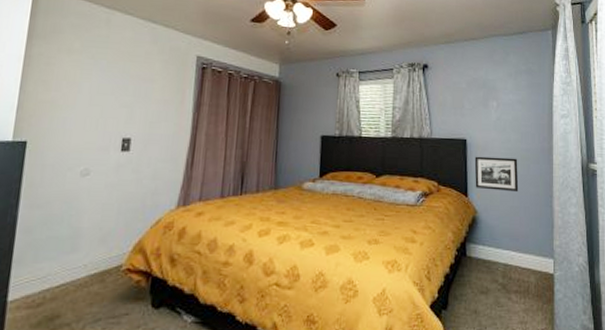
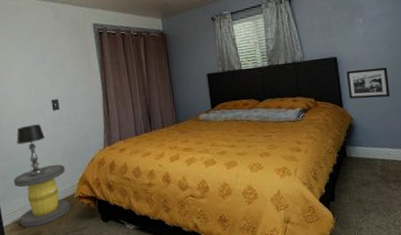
stool: none [34,222,119,306] -> present [13,164,71,227]
table lamp: none [60,165,102,234] -> present [16,124,45,177]

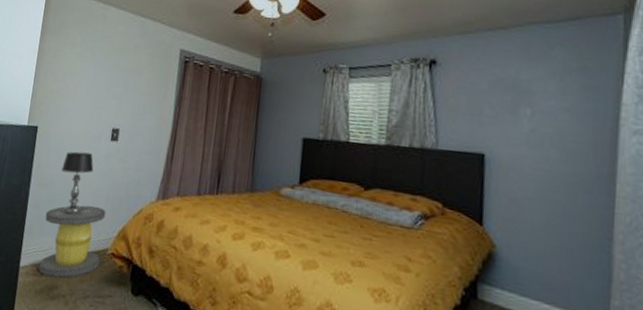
picture frame: present [346,67,390,99] -> none [494,176,560,228]

